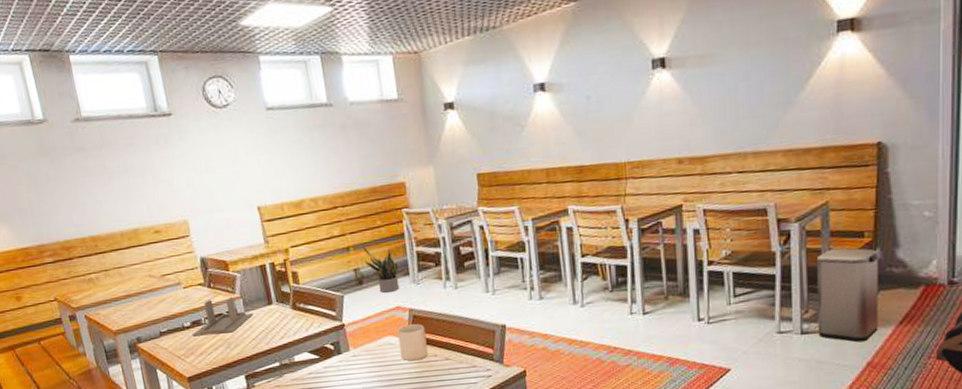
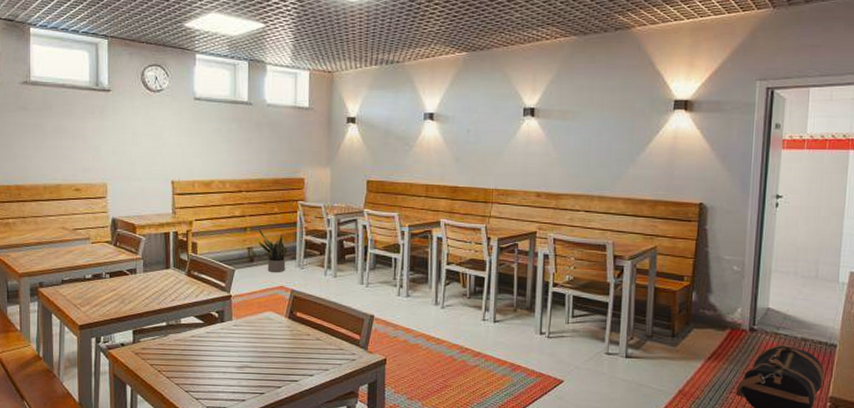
napkin holder: present [192,297,253,337] -> none [91,257,150,290]
mug: present [397,324,428,361] -> none [277,304,303,337]
pedal bin: present [810,248,878,343] -> none [633,287,694,372]

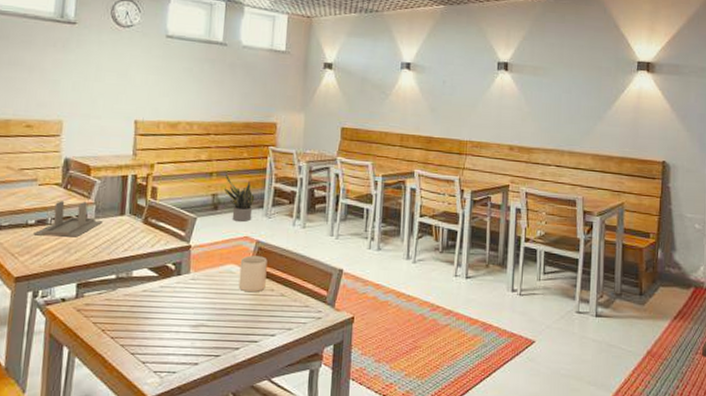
napkin holder: none [91,257,150,290] -> present [33,201,102,237]
mug: none [277,304,303,337] -> present [238,256,268,293]

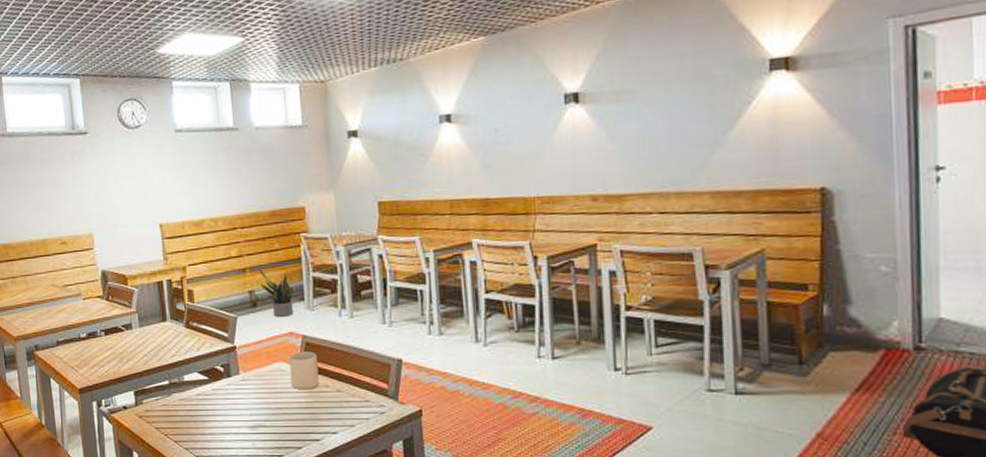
napkin holder: present [33,201,102,237] -> none [87,311,147,348]

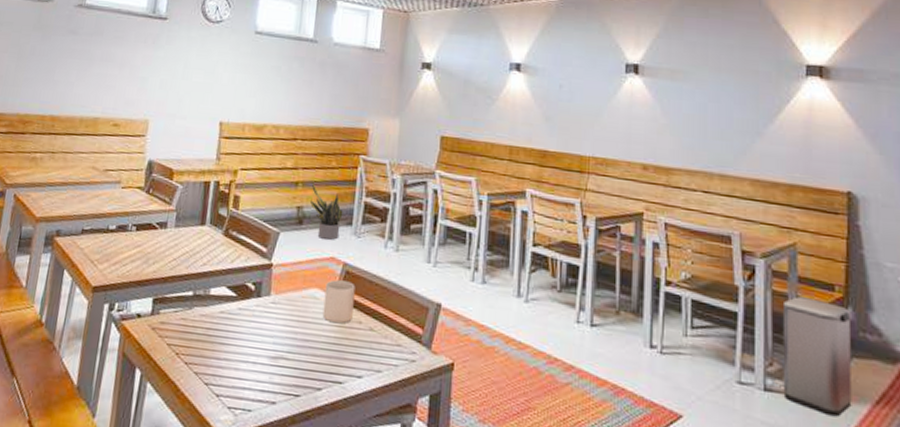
pedal bin: none [745,301,829,409] -> present [774,297,852,417]

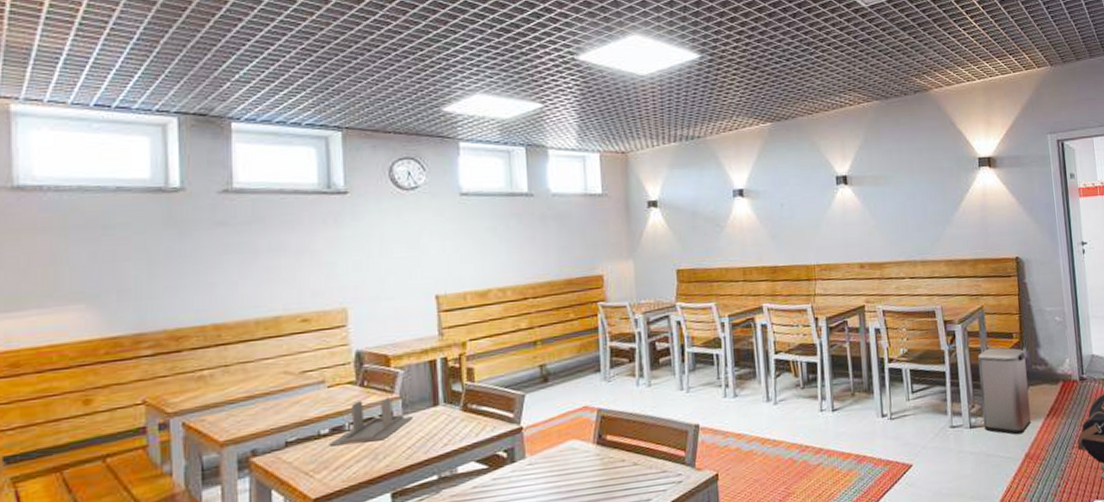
napkin holder: none [113,206,182,247] -> present [329,398,412,447]
potted plant: present [309,182,343,241] -> none [551,338,590,392]
mug: present [322,280,356,324] -> none [582,425,615,468]

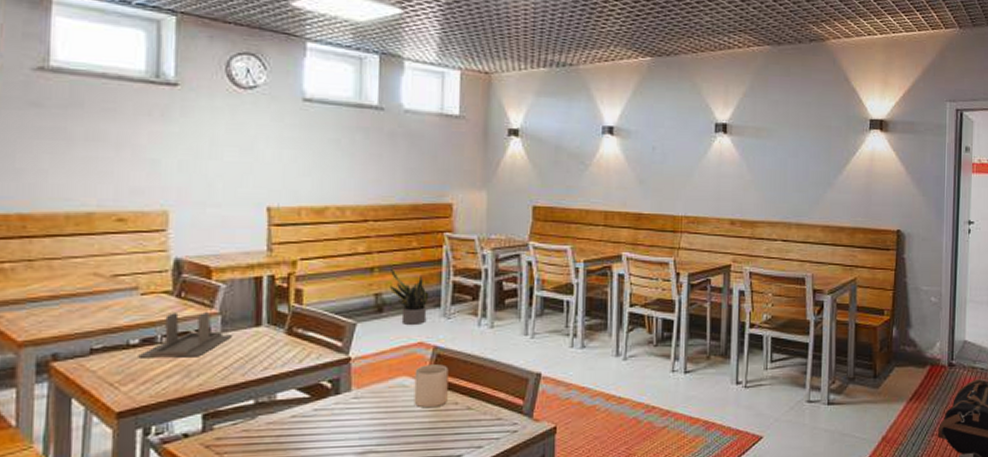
potted plant: none [551,338,590,392] -> present [389,266,429,326]
mug: none [582,425,615,468] -> present [414,364,449,408]
pedal bin: present [976,347,1031,435] -> none [836,323,894,416]

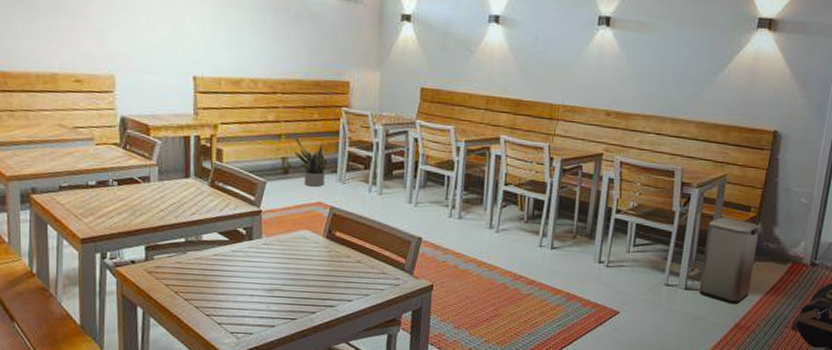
napkin holder: present [138,312,232,358] -> none [95,161,166,200]
mug: present [414,364,449,408] -> none [313,222,343,259]
pedal bin: none [836,323,894,416] -> present [693,217,759,305]

